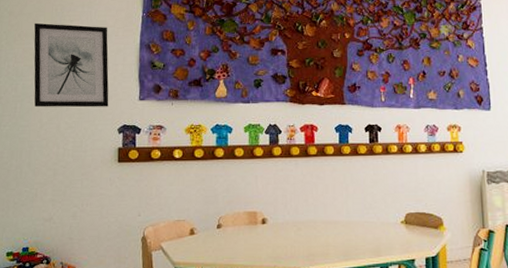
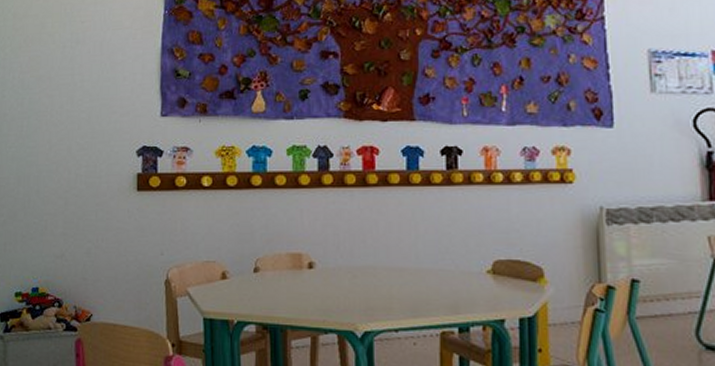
wall art: present [34,22,109,108] -> none [40,25,126,126]

